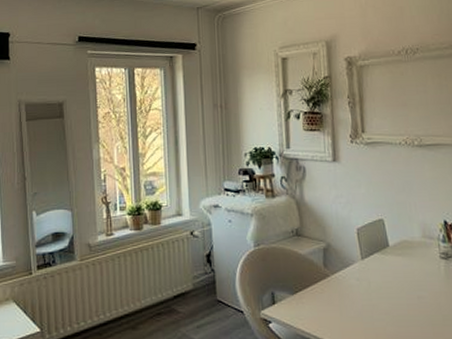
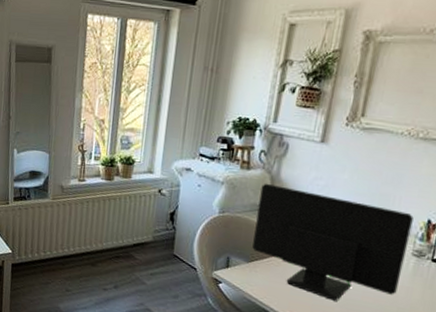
computer monitor: none [289,208,438,320] -> present [252,183,414,301]

